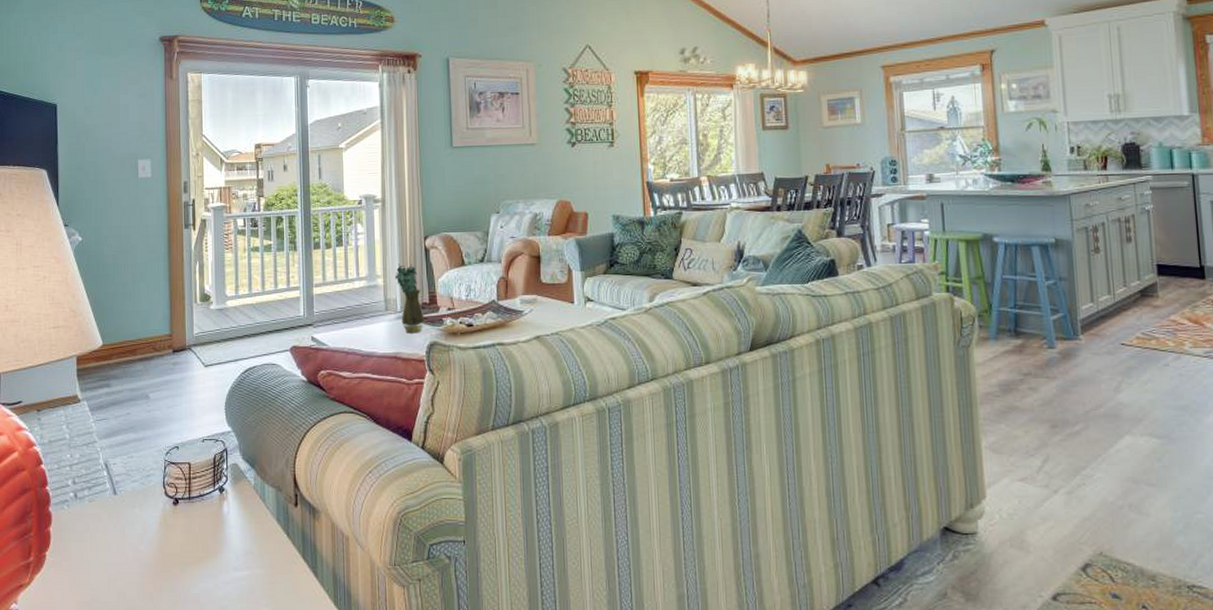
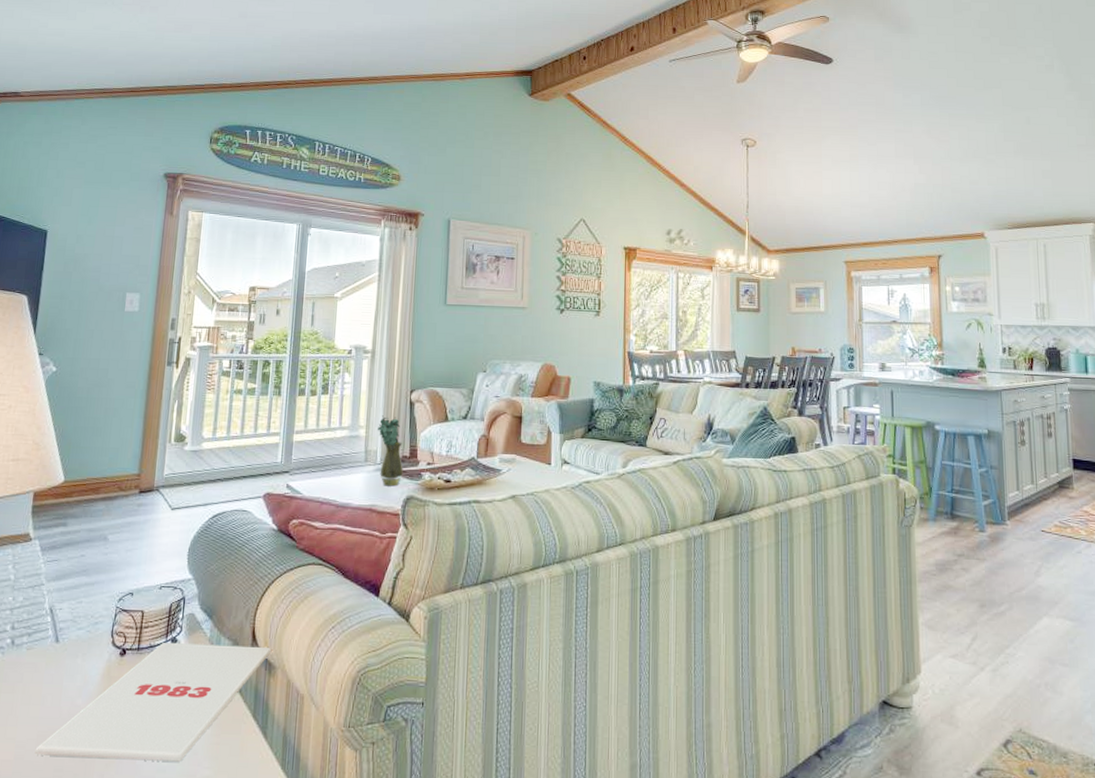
magazine: none [108,492,314,600] -> present [35,643,272,762]

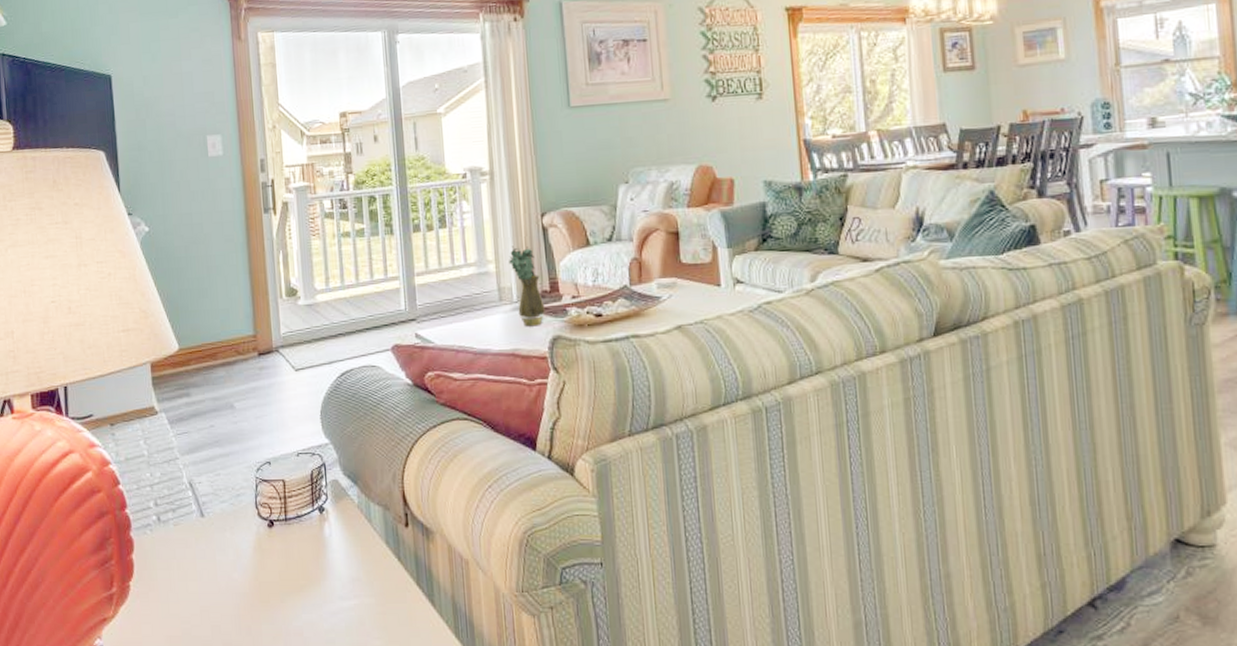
magazine: present [35,643,272,762] -> none [201,511,427,633]

